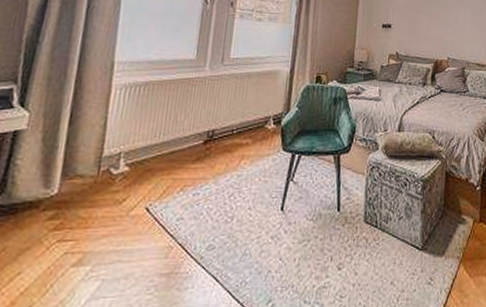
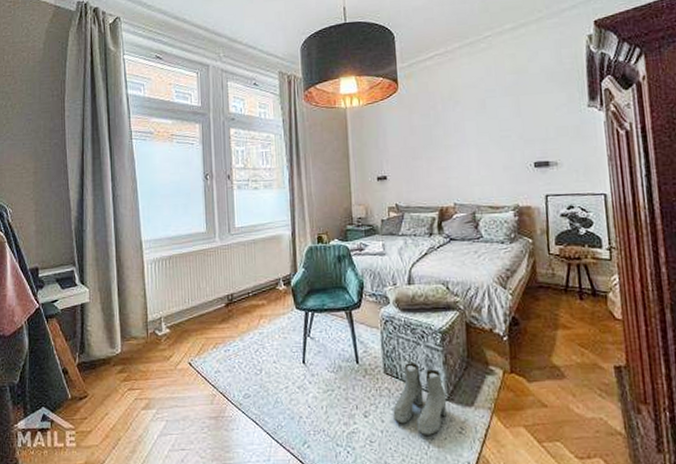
boots: none [367,211,421,287] -> present [393,363,447,435]

